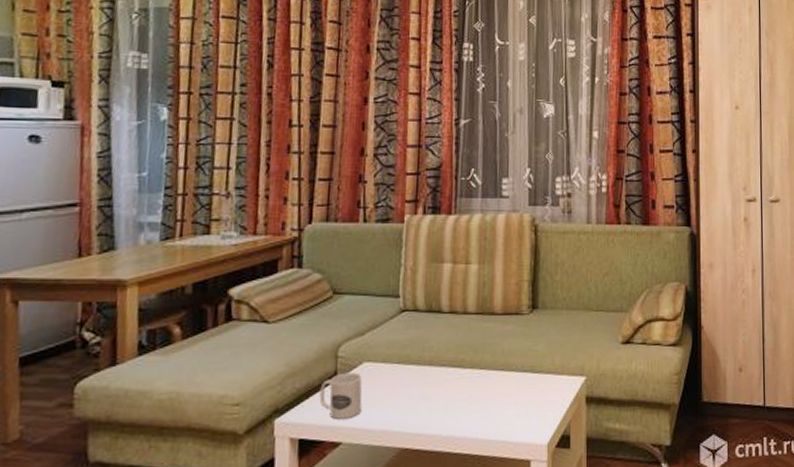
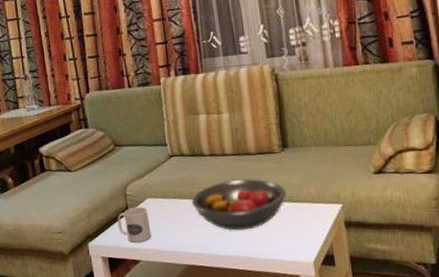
fruit bowl: none [418,344,528,406] -> present [191,179,286,231]

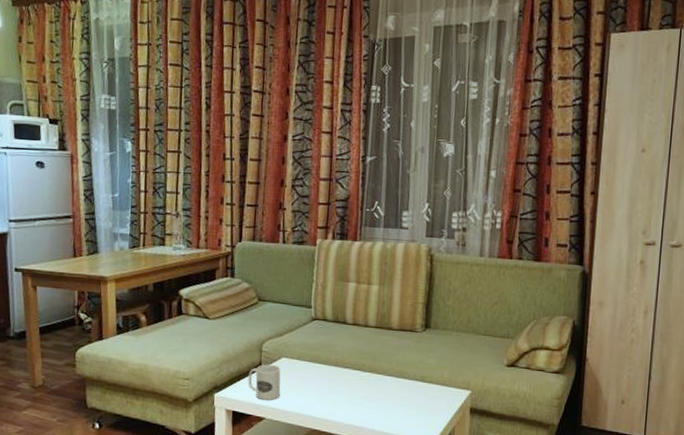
fruit bowl: present [191,179,286,231] -> none [326,352,420,403]

